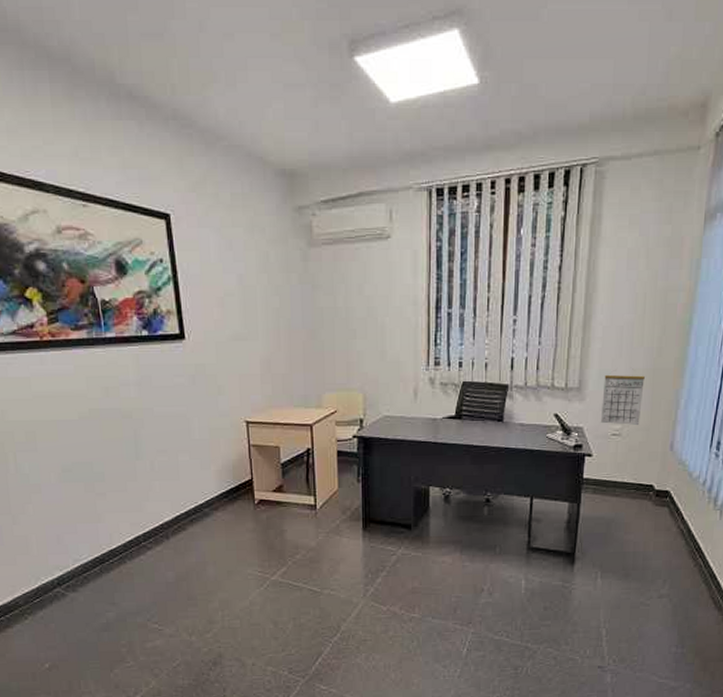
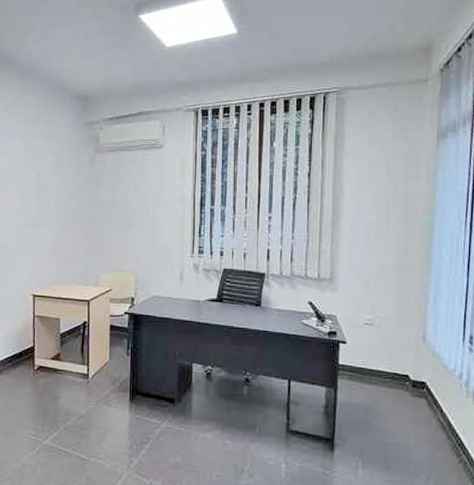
calendar: present [600,374,645,425] -> none [352,268,393,316]

